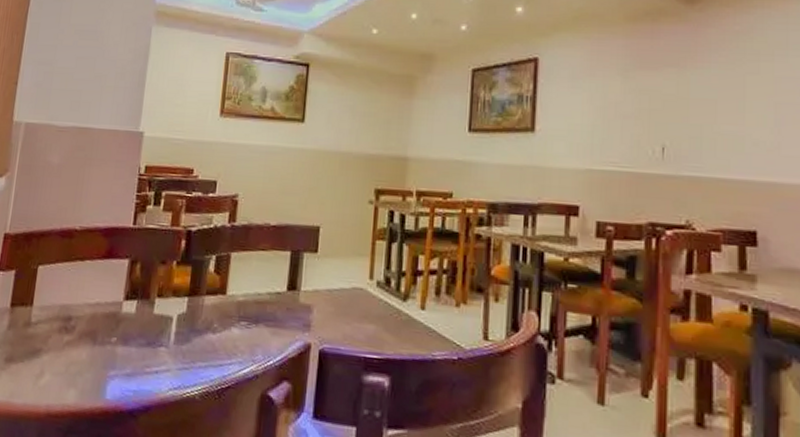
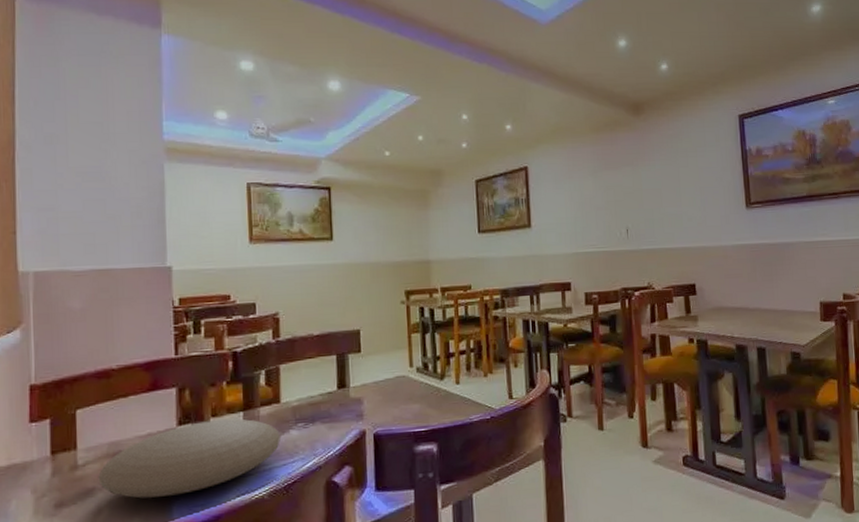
plate: none [45,300,221,375] -> present [98,418,280,499]

